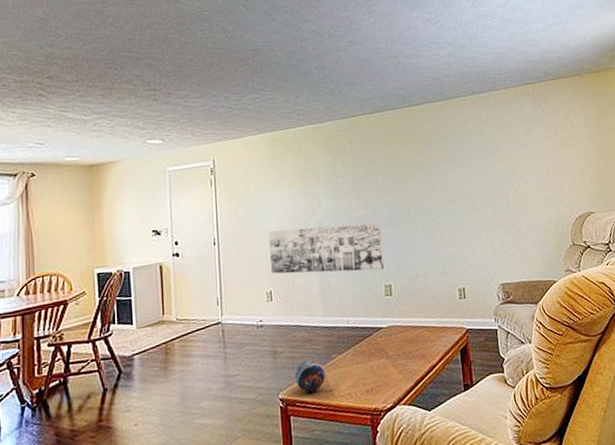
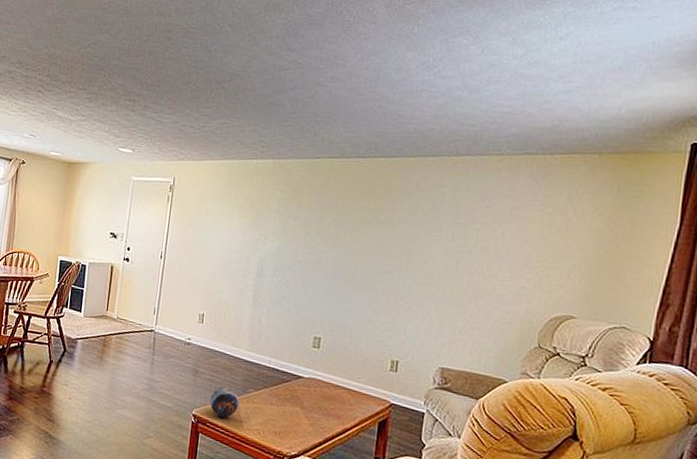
wall art: present [268,222,385,274] -> none [206,257,323,321]

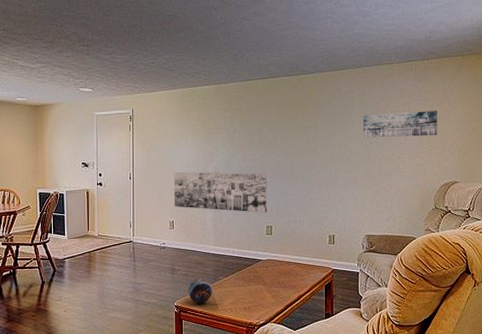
wall art: none [206,257,323,321] -> present [173,172,268,213]
wall art: none [452,215,556,254] -> present [363,111,437,138]

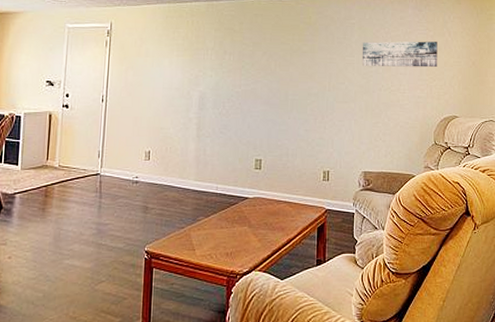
wall art: present [173,172,268,213] -> none [151,96,259,144]
decorative orb: present [188,278,213,303] -> none [161,218,191,248]

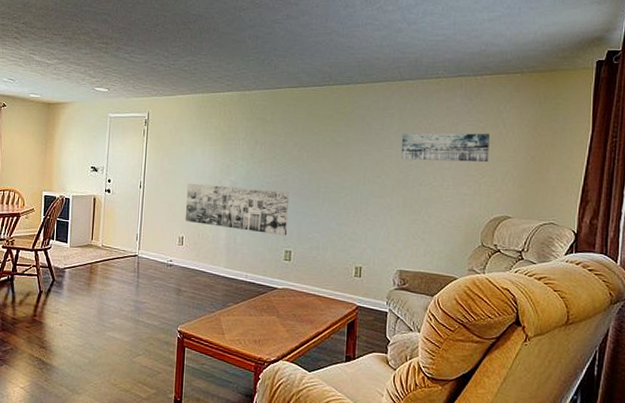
wall art: none [151,96,259,144] -> present [184,184,290,236]

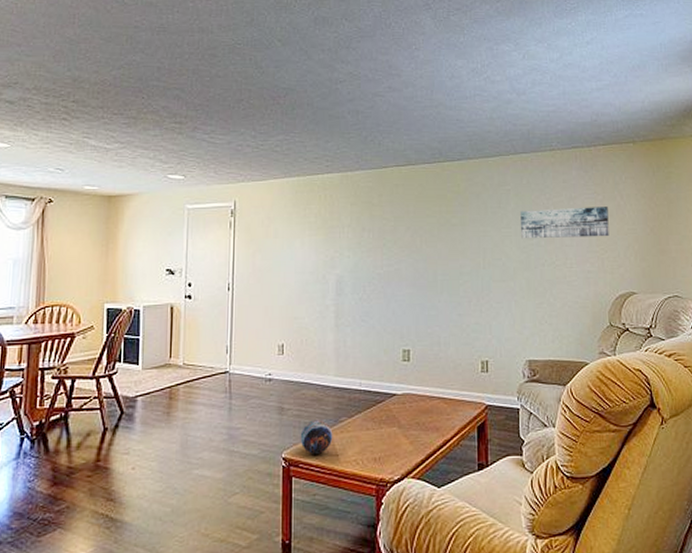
wall art: present [184,184,290,236] -> none [284,281,404,333]
decorative orb: none [193,302,221,331] -> present [300,420,333,454]

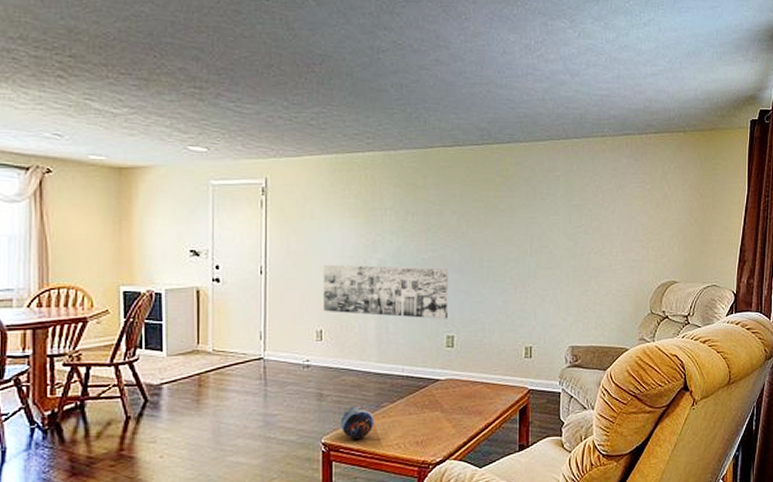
wall art: none [284,281,404,333] -> present [322,265,449,319]
wall art: present [521,207,609,239] -> none [569,196,655,227]

